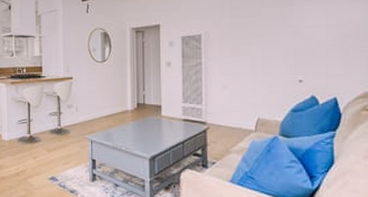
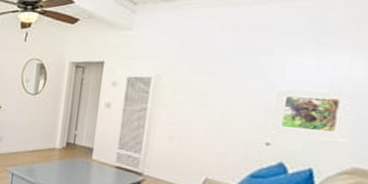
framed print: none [299,29,357,72] -> present [270,88,356,142]

